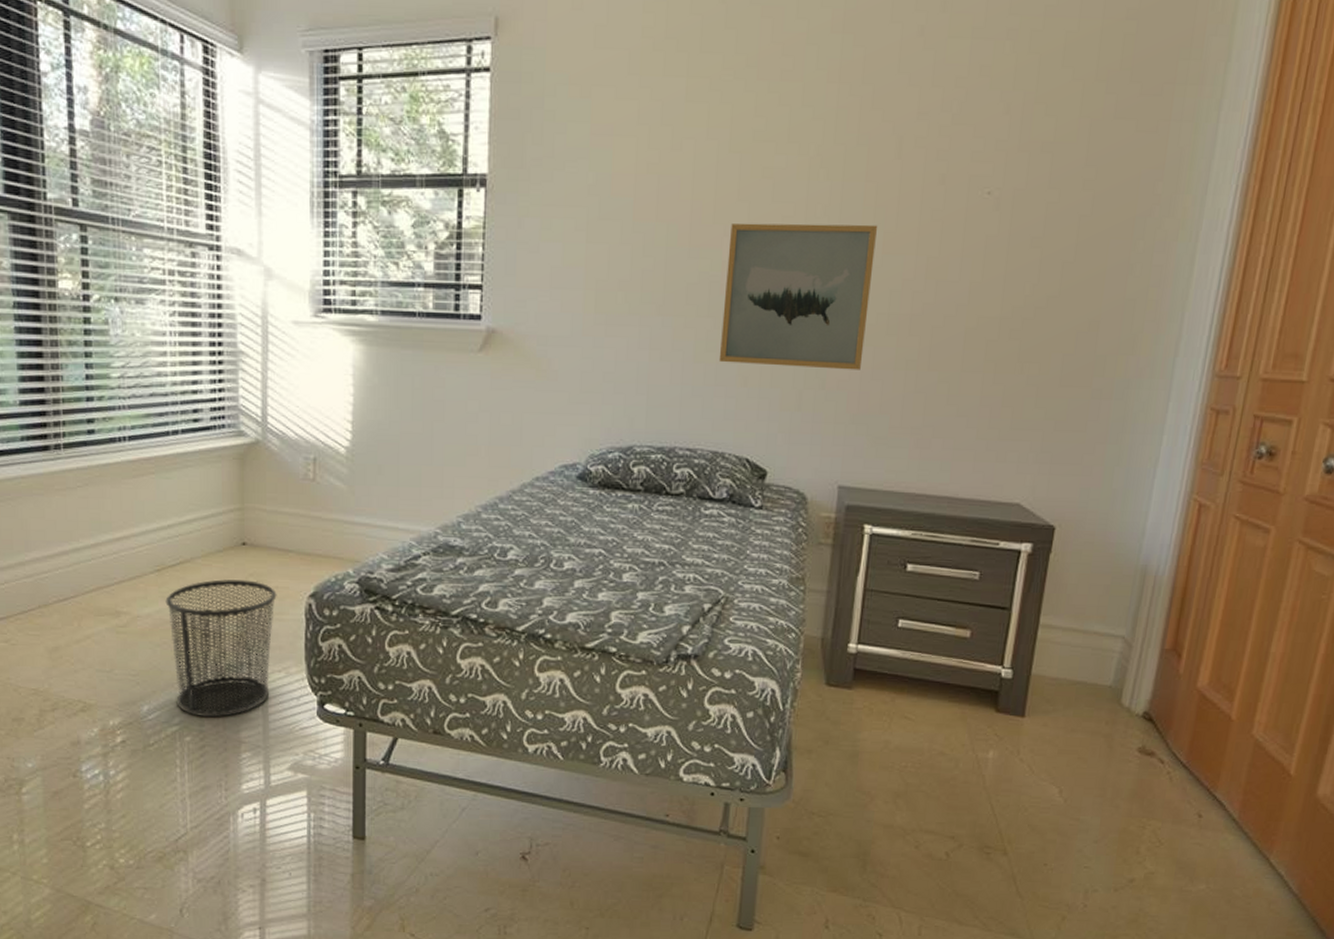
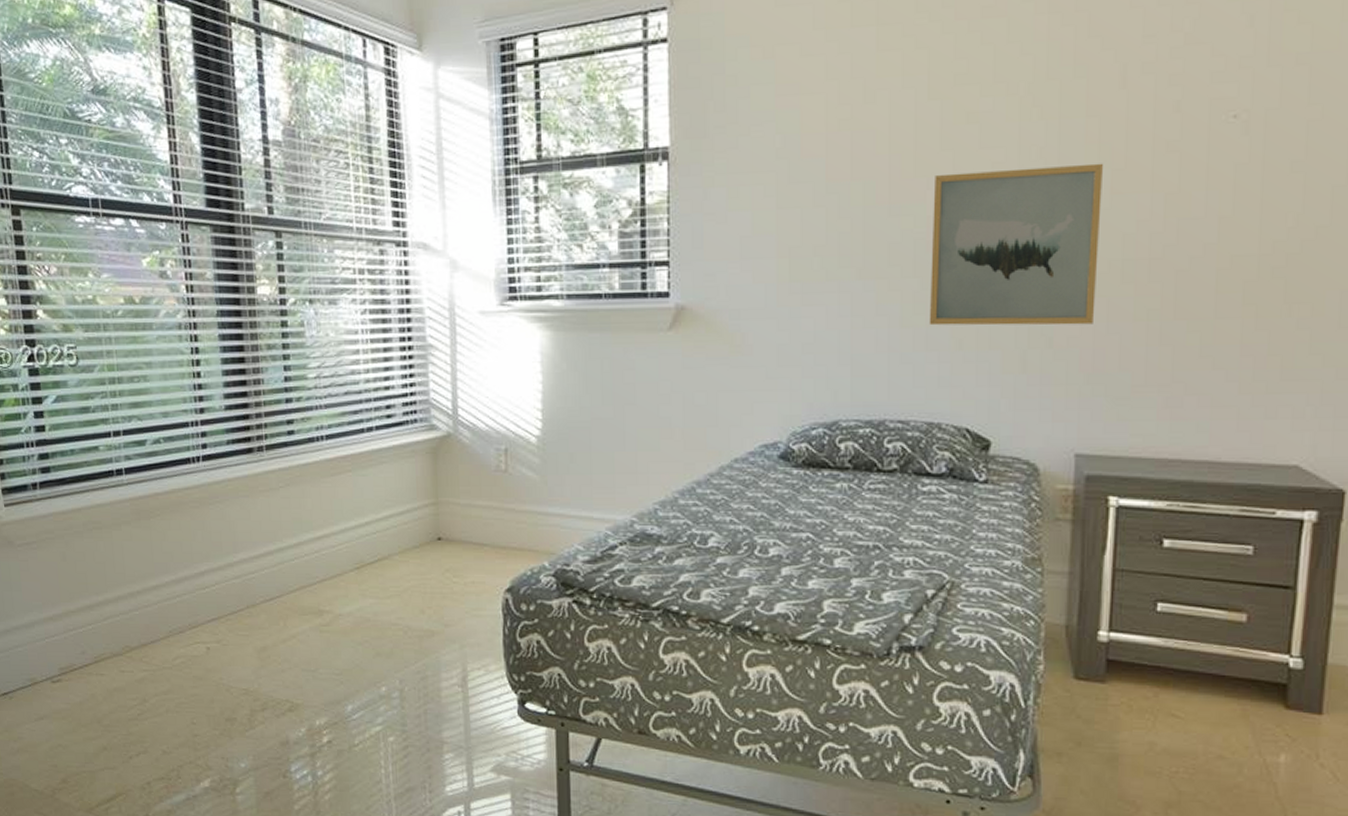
waste bin: present [165,579,277,717] -> none [365,576,474,716]

